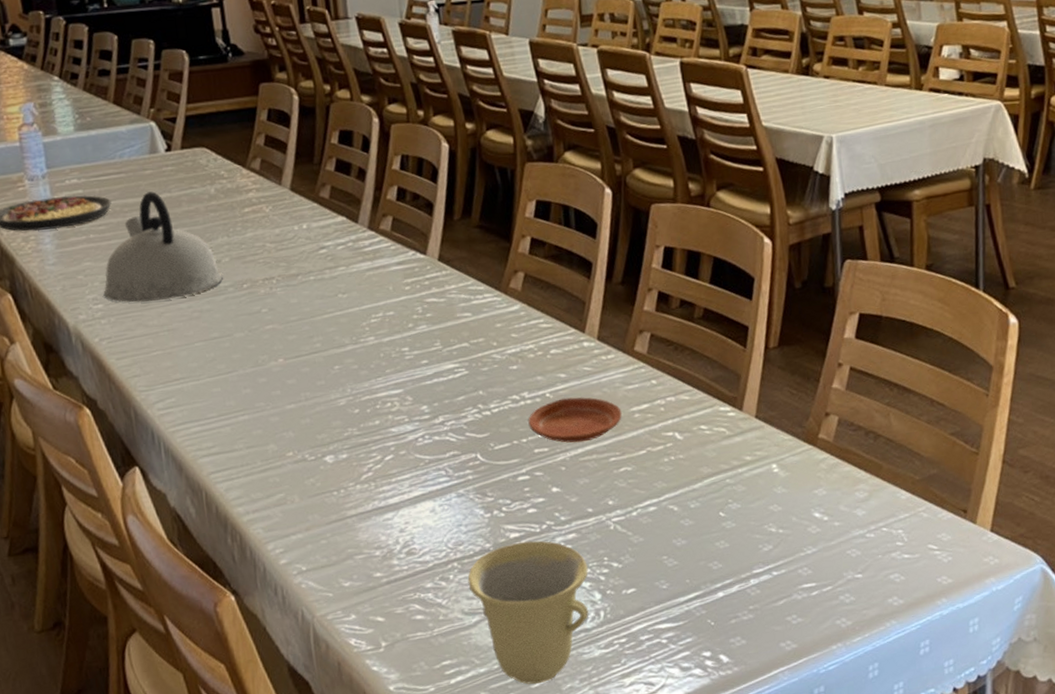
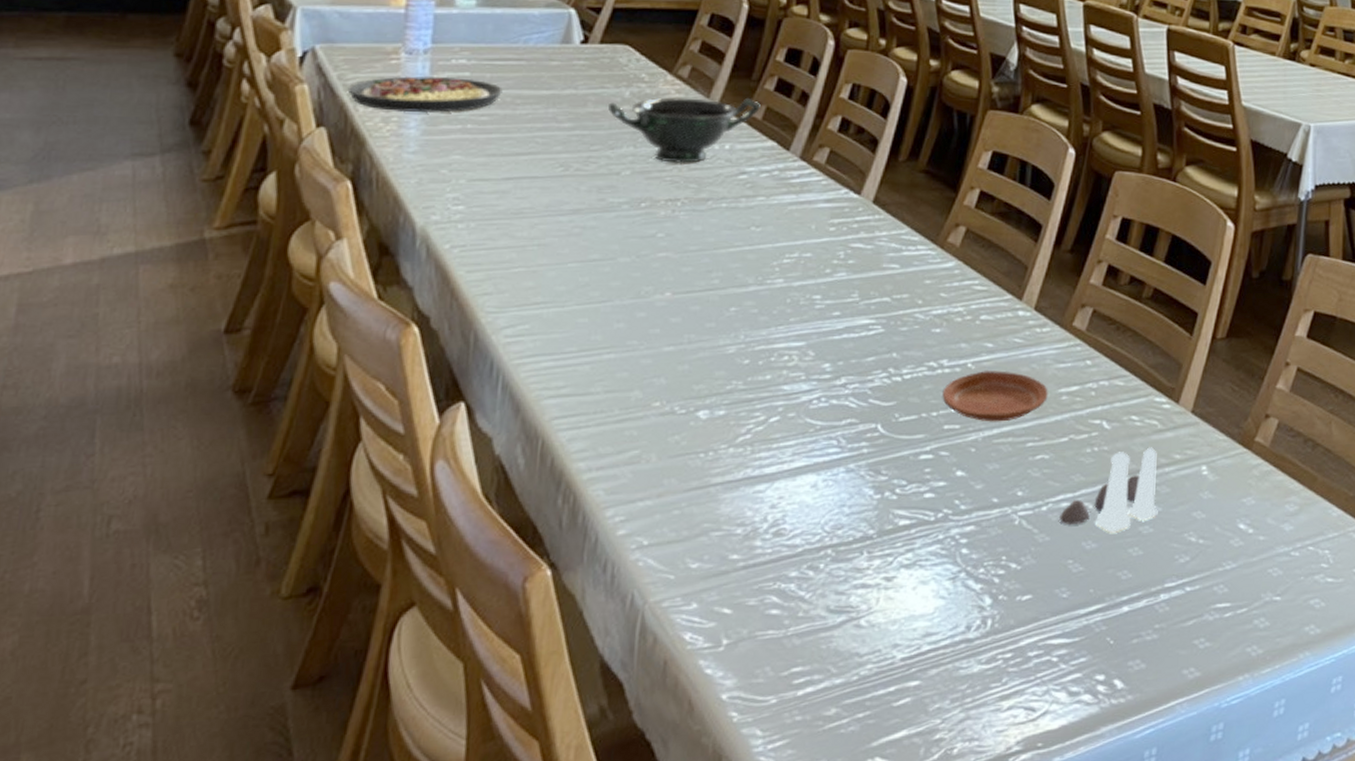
kettle: present [103,191,223,303] -> none [468,85,618,209]
bowl: none [199,180,326,247] -> present [608,97,761,164]
cup: present [467,540,589,684] -> none [840,530,983,702]
salt and pepper shaker set: none [649,452,738,530] -> present [1059,447,1158,533]

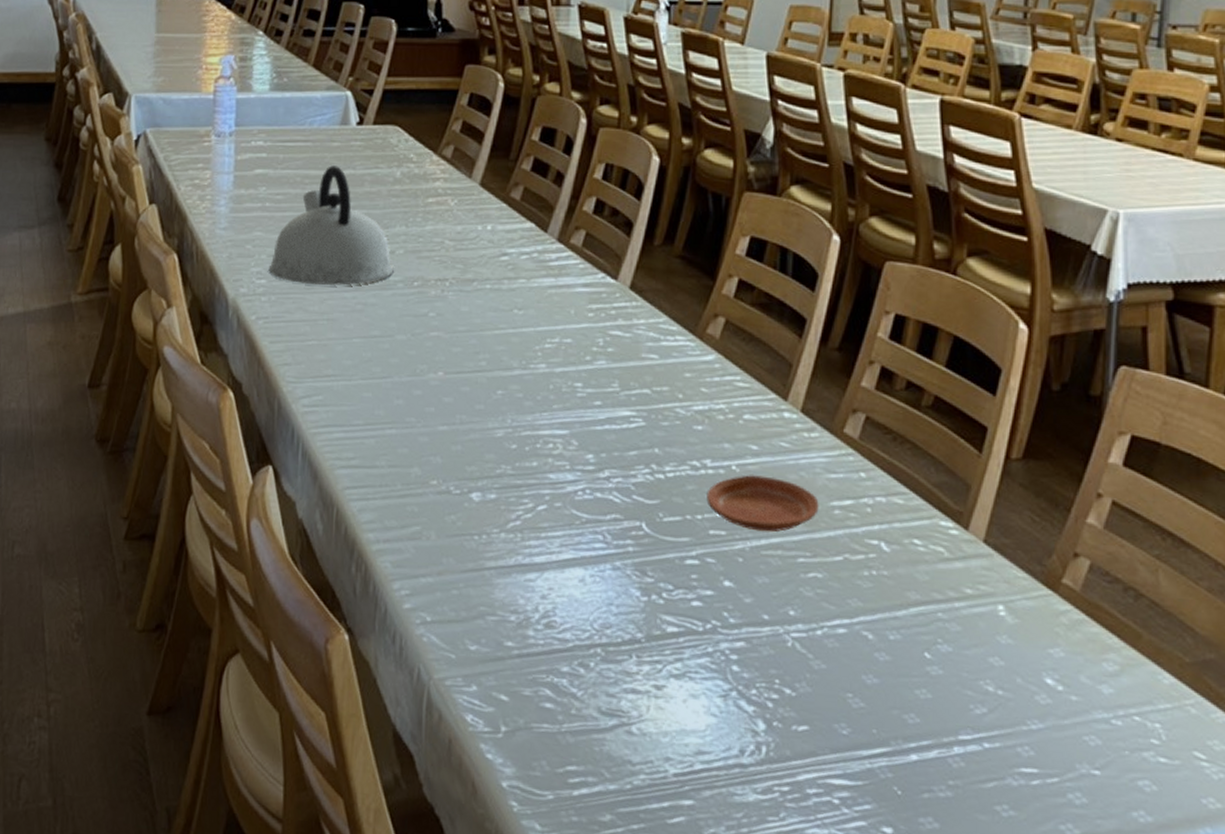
plate: present [347,75,503,113] -> none [171,156,293,192]
kettle: none [468,85,618,209] -> present [268,165,394,286]
bowl: present [608,97,761,164] -> none [383,177,519,244]
salt and pepper shaker set: present [1059,447,1158,533] -> none [836,577,948,669]

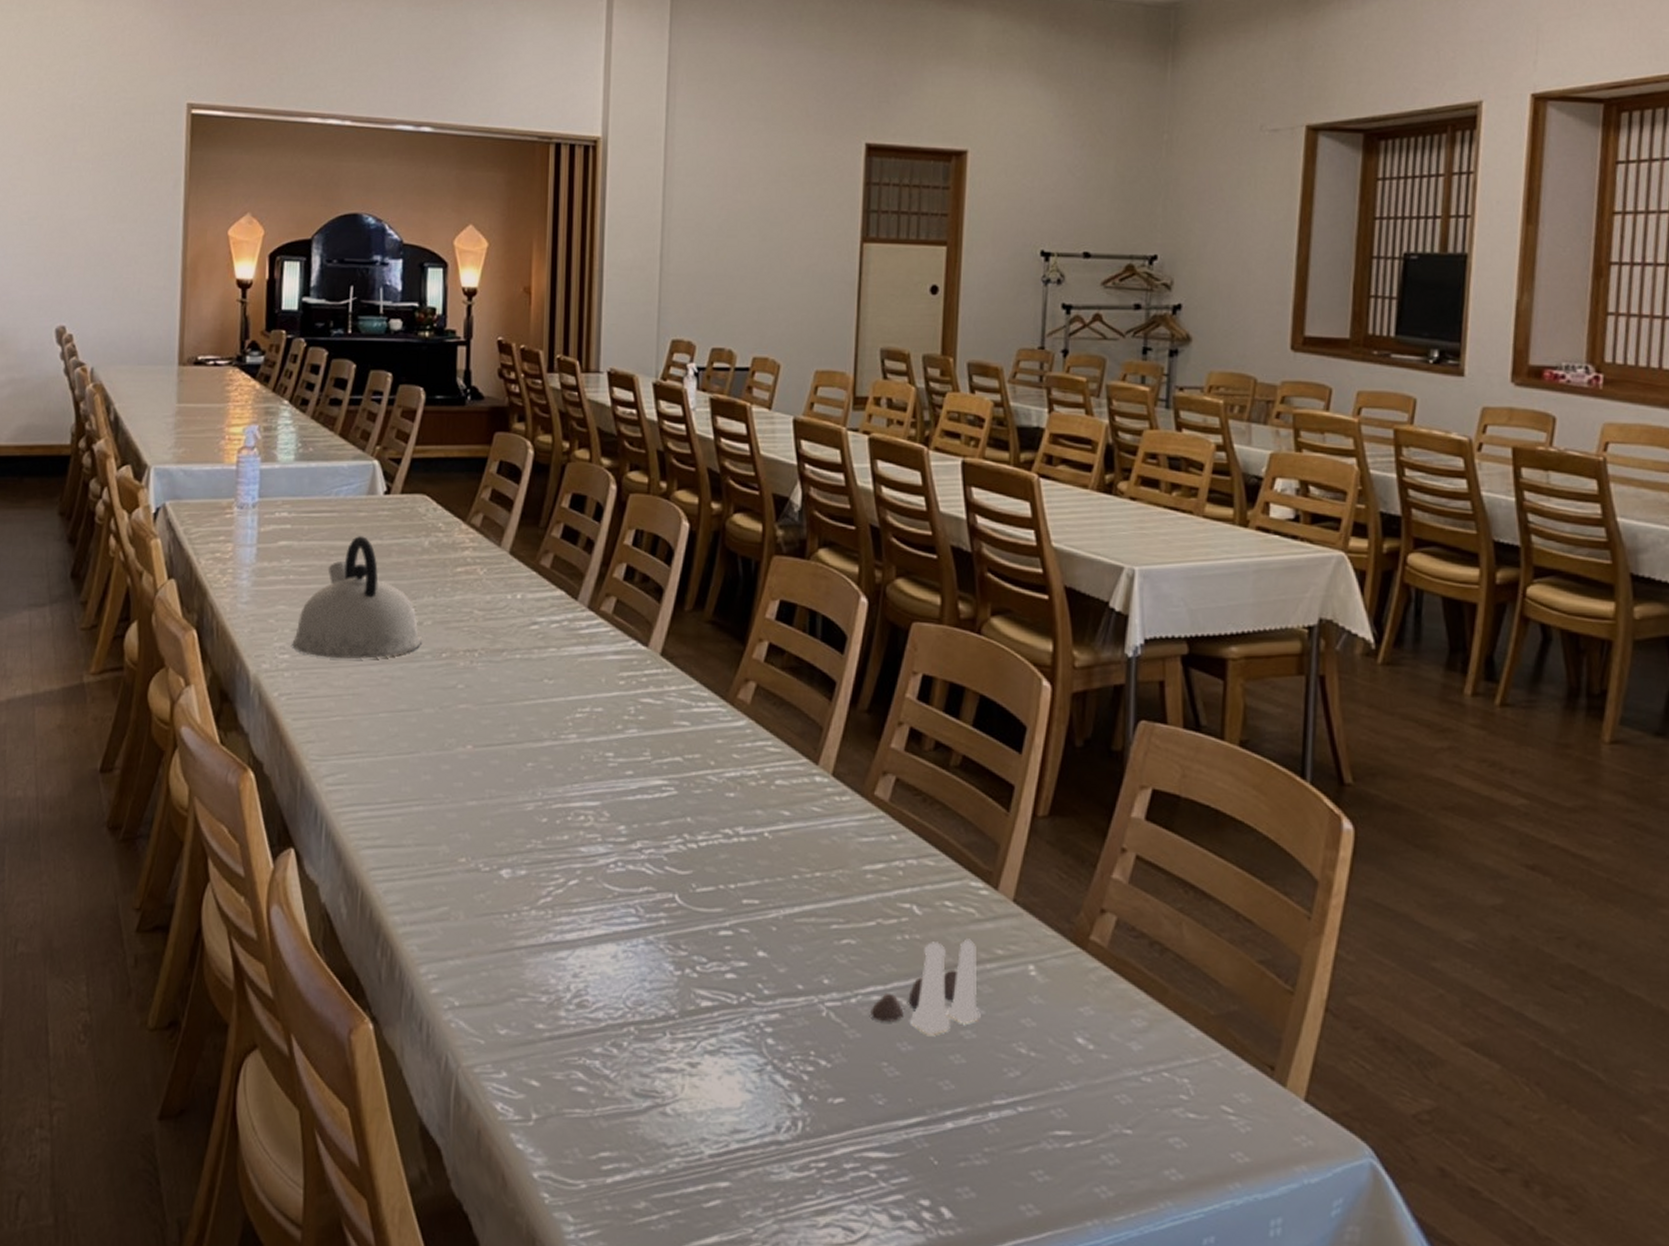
plate: present [706,474,820,533] -> none [739,840,853,900]
salt and pepper shaker set: none [836,577,948,669] -> present [870,939,981,1035]

